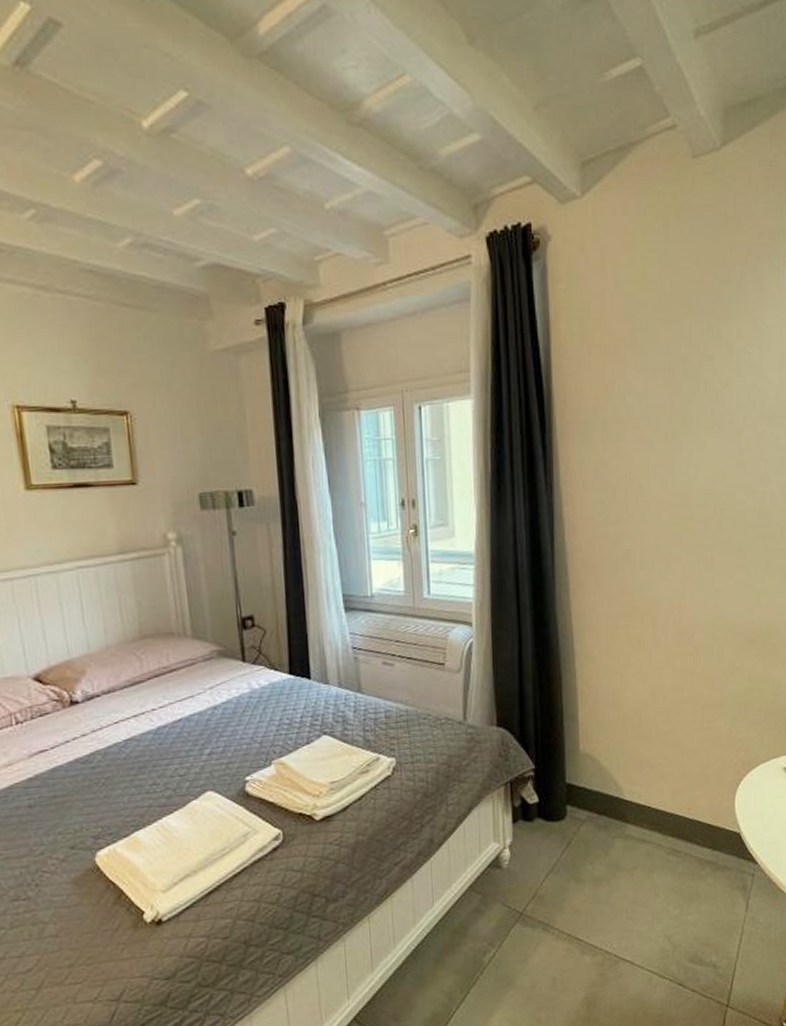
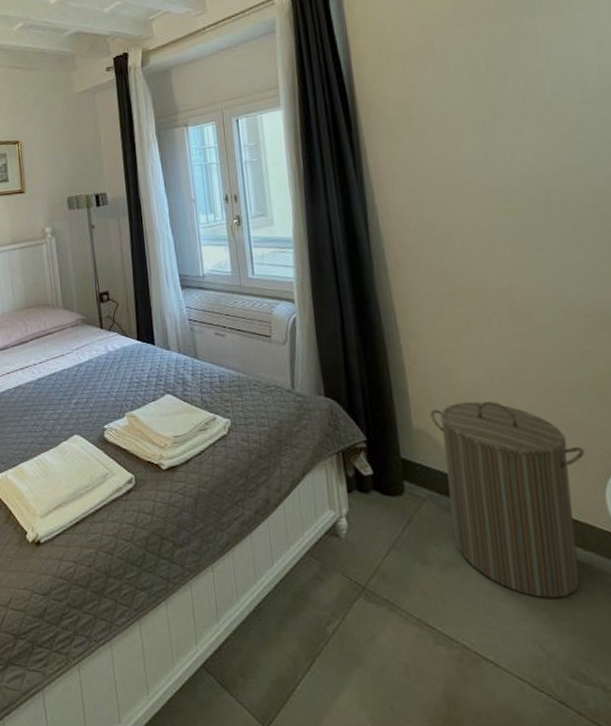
laundry hamper: none [597,720,723,898] -> present [430,401,585,598]

